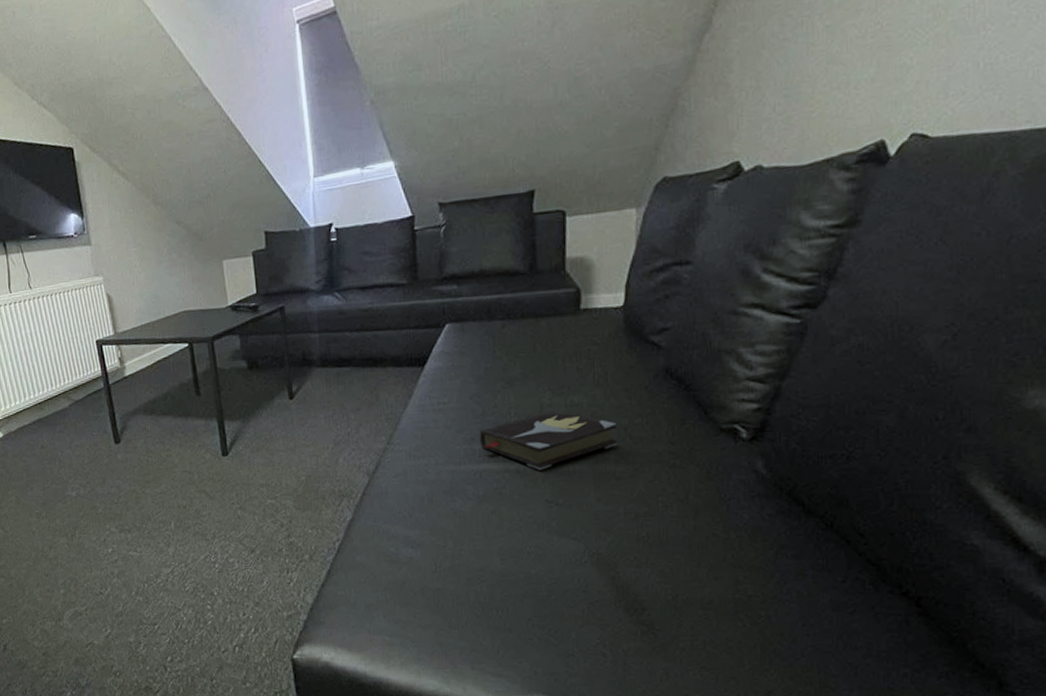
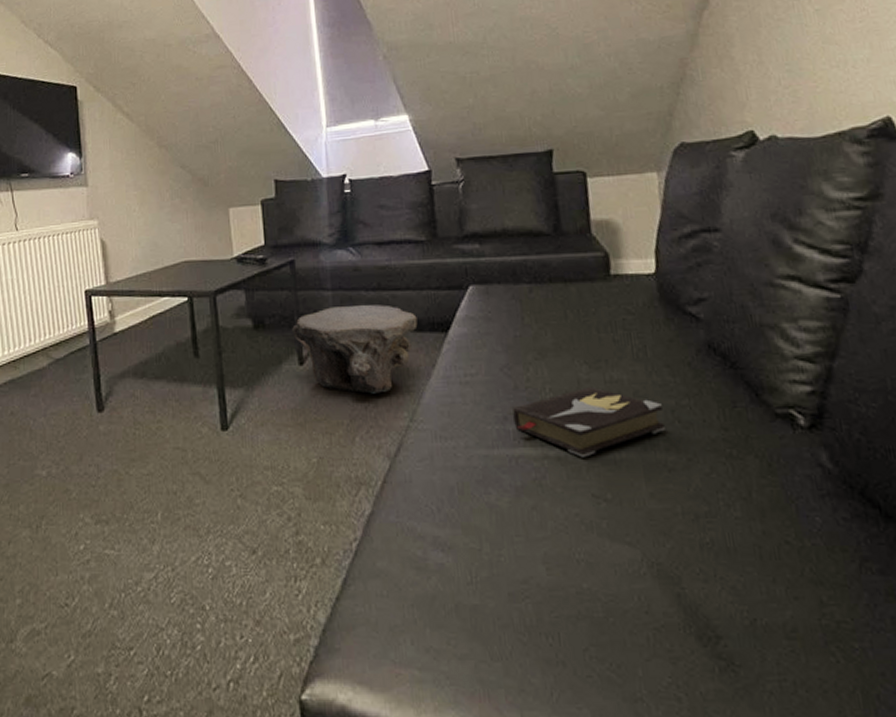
stool: none [283,344,397,422] -> present [292,305,418,394]

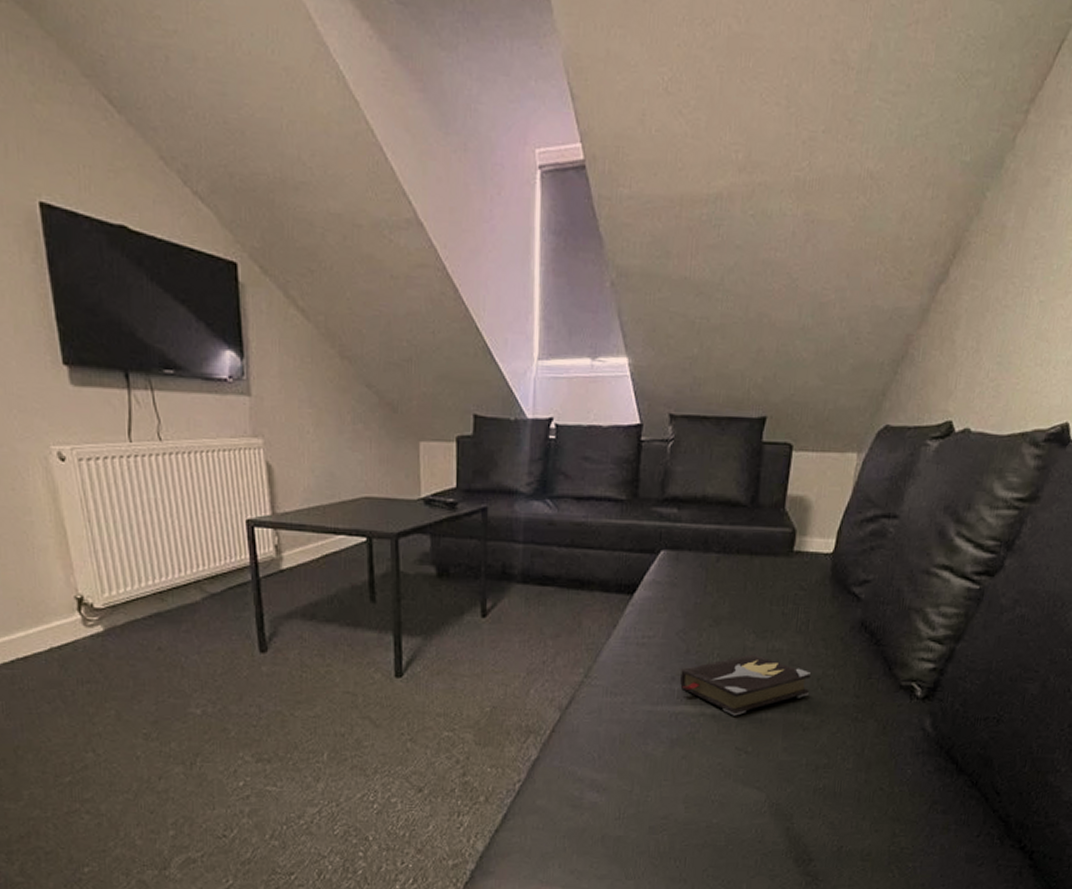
stool: present [292,305,418,394] -> none [478,561,606,650]

